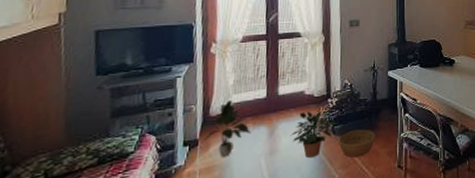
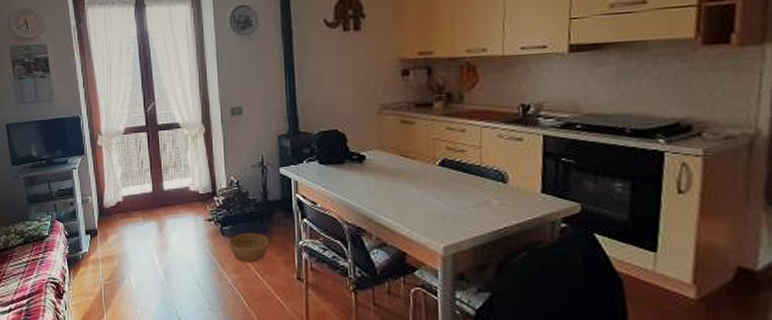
potted plant: present [203,100,252,157] -> none [99,193,142,248]
potted plant: present [290,111,339,159] -> none [179,209,227,259]

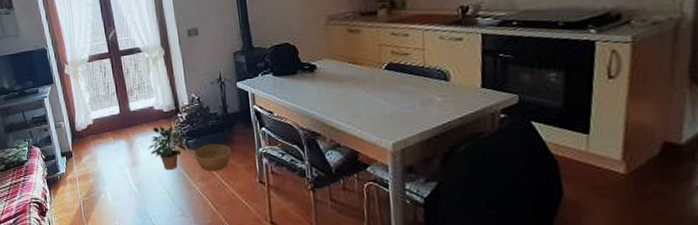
potted plant: none [179,209,227,259] -> present [148,126,192,171]

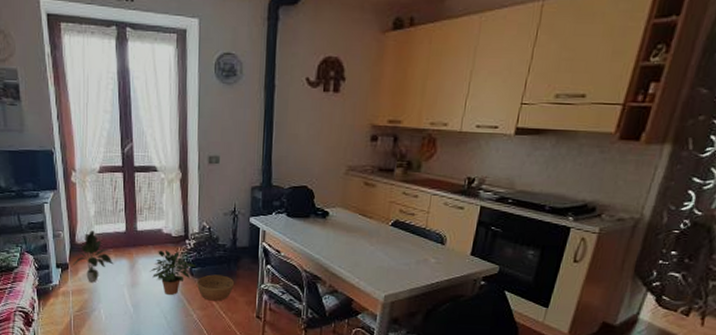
potted plant: none [72,117,113,167] -> present [71,231,114,283]

